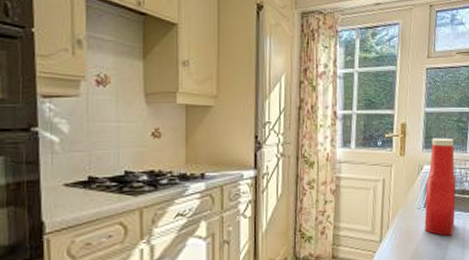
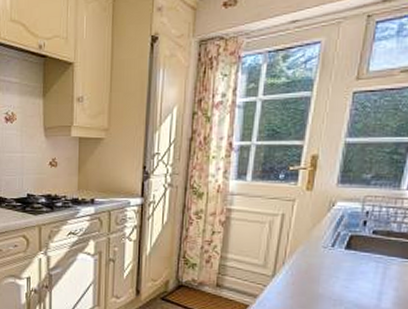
ketchup bottle: present [424,138,456,236] -> none [330,172,383,279]

